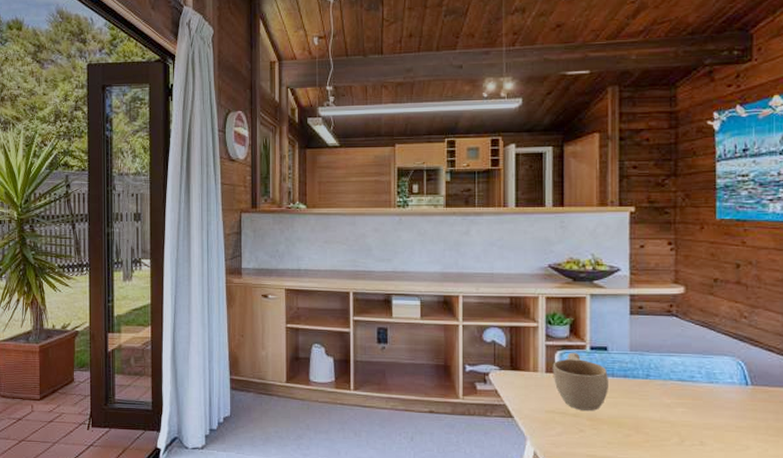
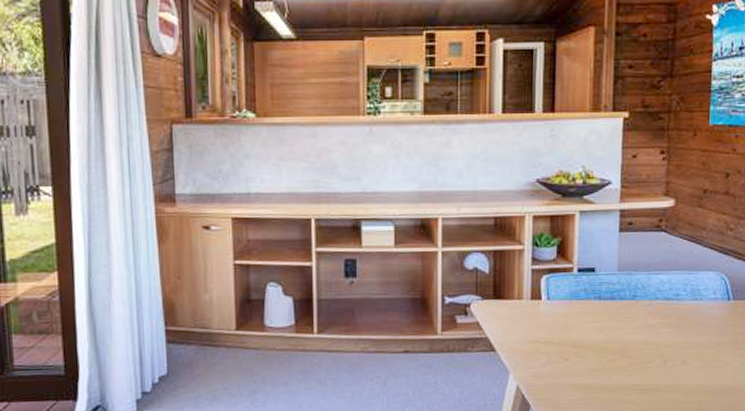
cup: present [552,352,608,411] -> none [538,275,595,338]

